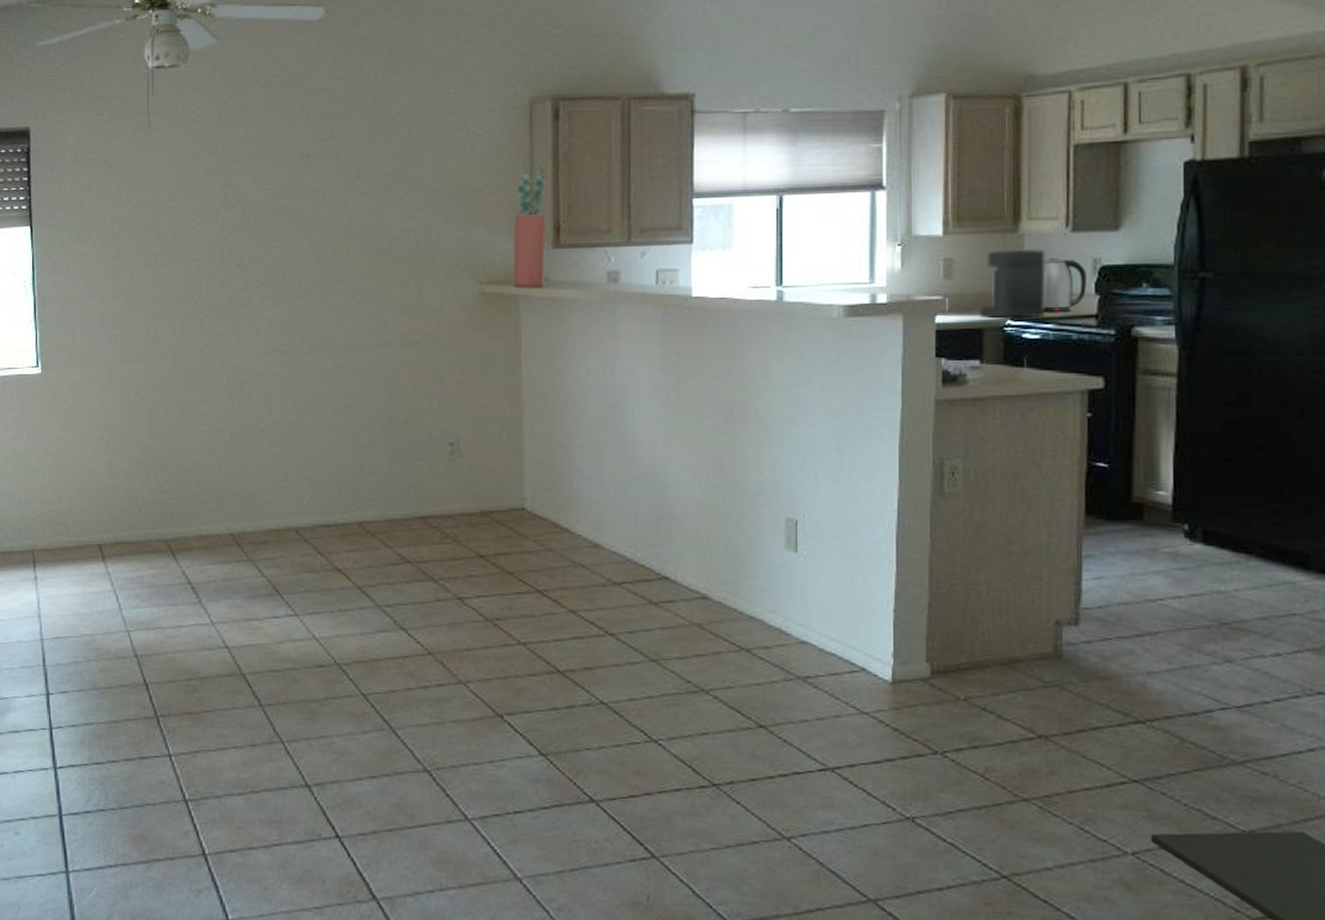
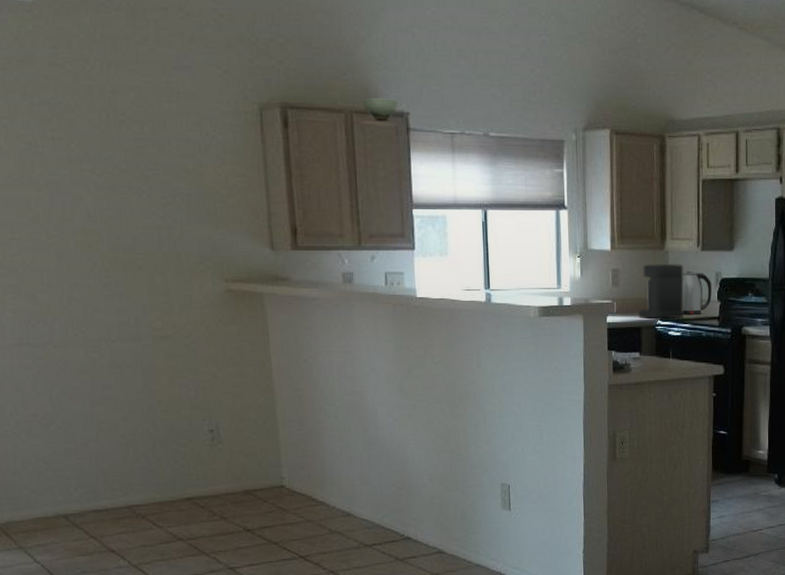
vase: present [512,164,548,290] -> none [253,169,288,289]
bowl: none [642,80,684,106] -> present [362,98,399,121]

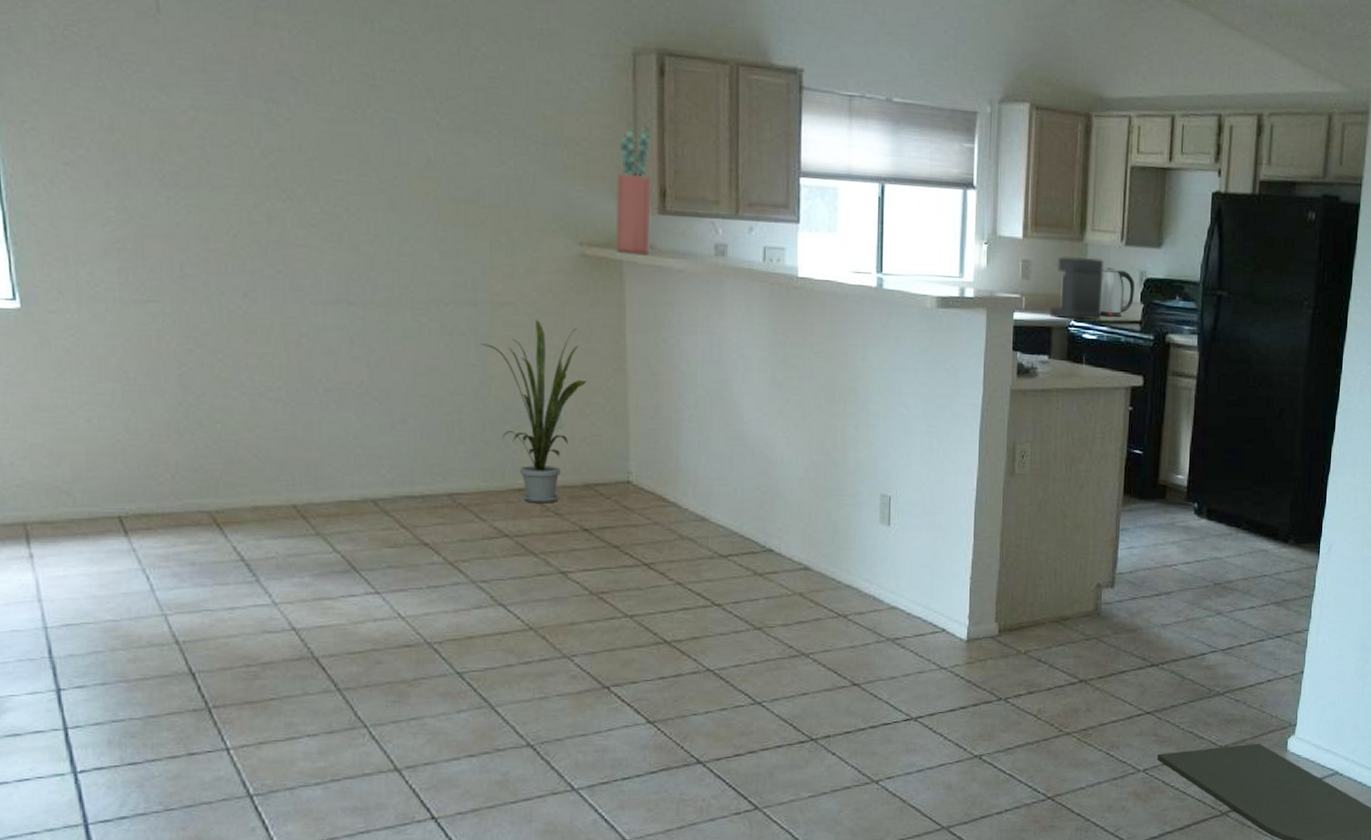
house plant: none [147,349,240,510] -> present [482,319,587,504]
vase: none [253,169,288,289] -> present [615,122,653,257]
bowl: present [362,98,399,121] -> none [751,50,792,77]

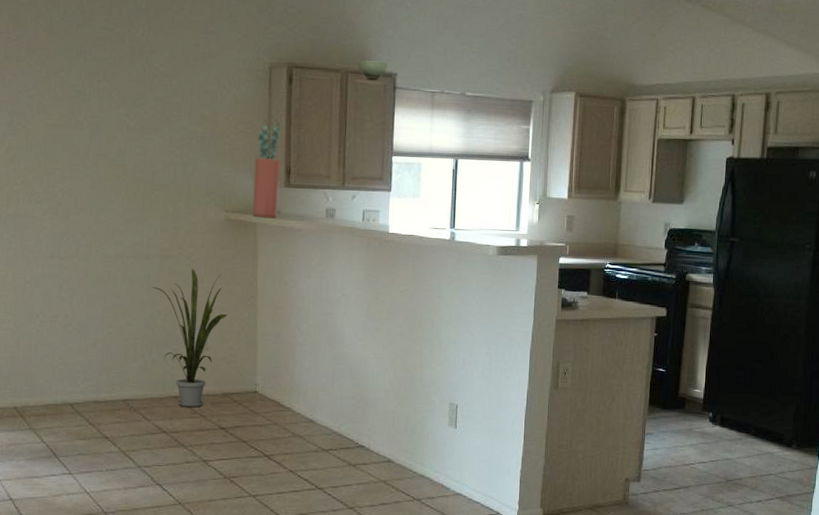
bowl: none [751,50,792,77] -> present [357,60,389,81]
coffee maker: present [1049,256,1104,320] -> none [589,212,635,263]
kettle: present [1099,268,1135,317] -> none [630,221,660,260]

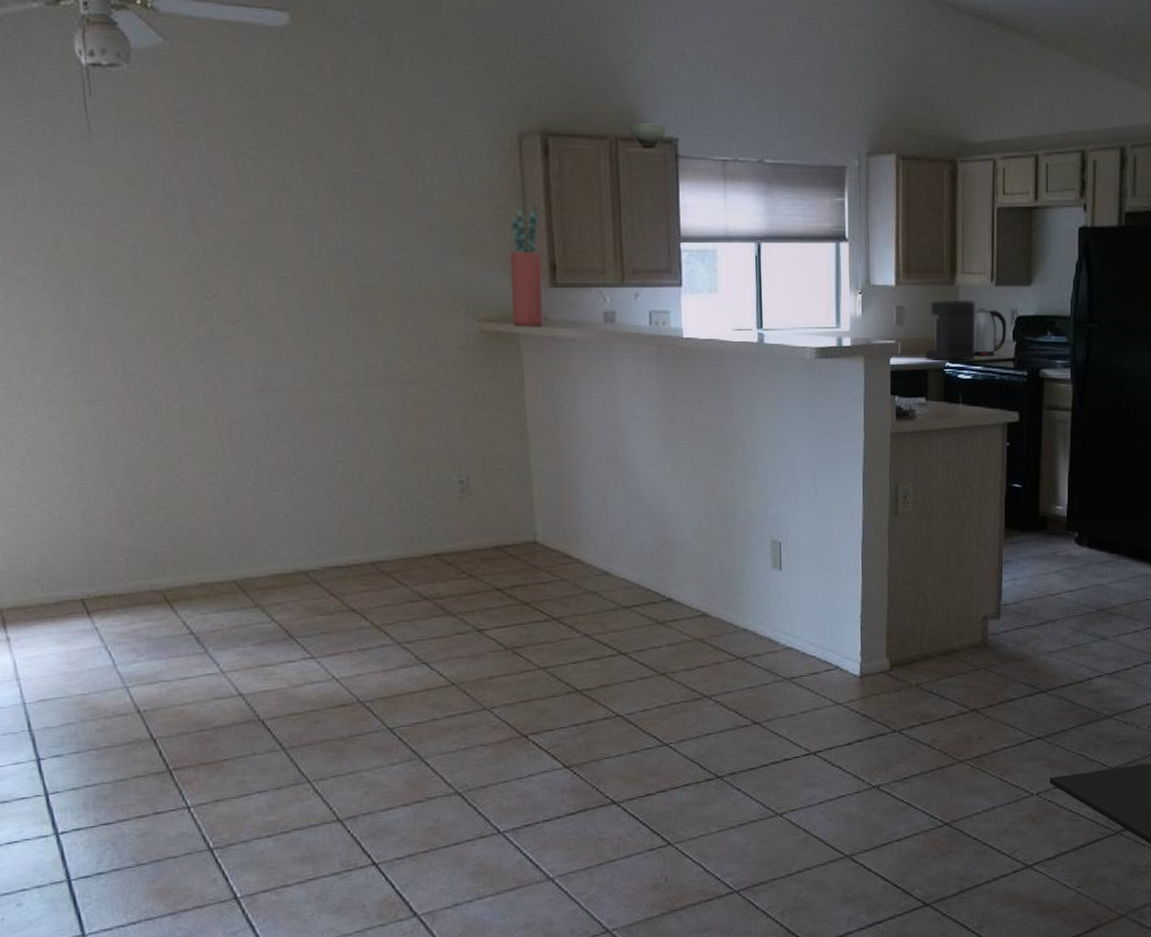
house plant: present [152,268,228,408] -> none [394,394,492,567]
coffee maker: none [589,212,635,263] -> present [925,299,976,361]
kettle: none [630,221,660,260] -> present [973,309,1006,356]

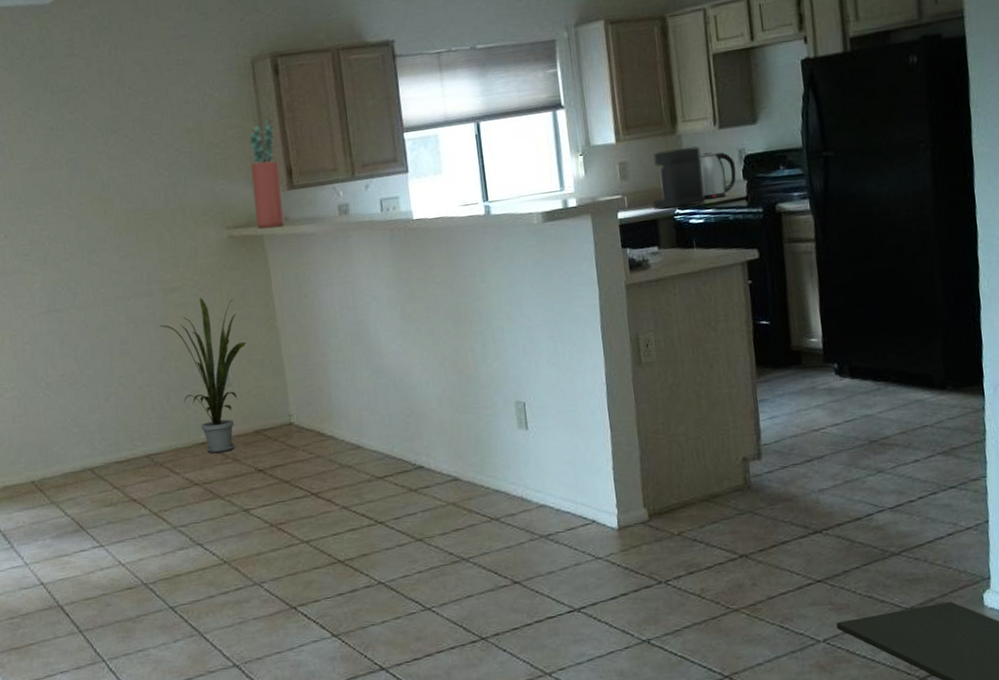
house plant: none [394,394,492,567] -> present [160,298,247,454]
bowl: present [628,123,667,148] -> none [348,30,383,54]

